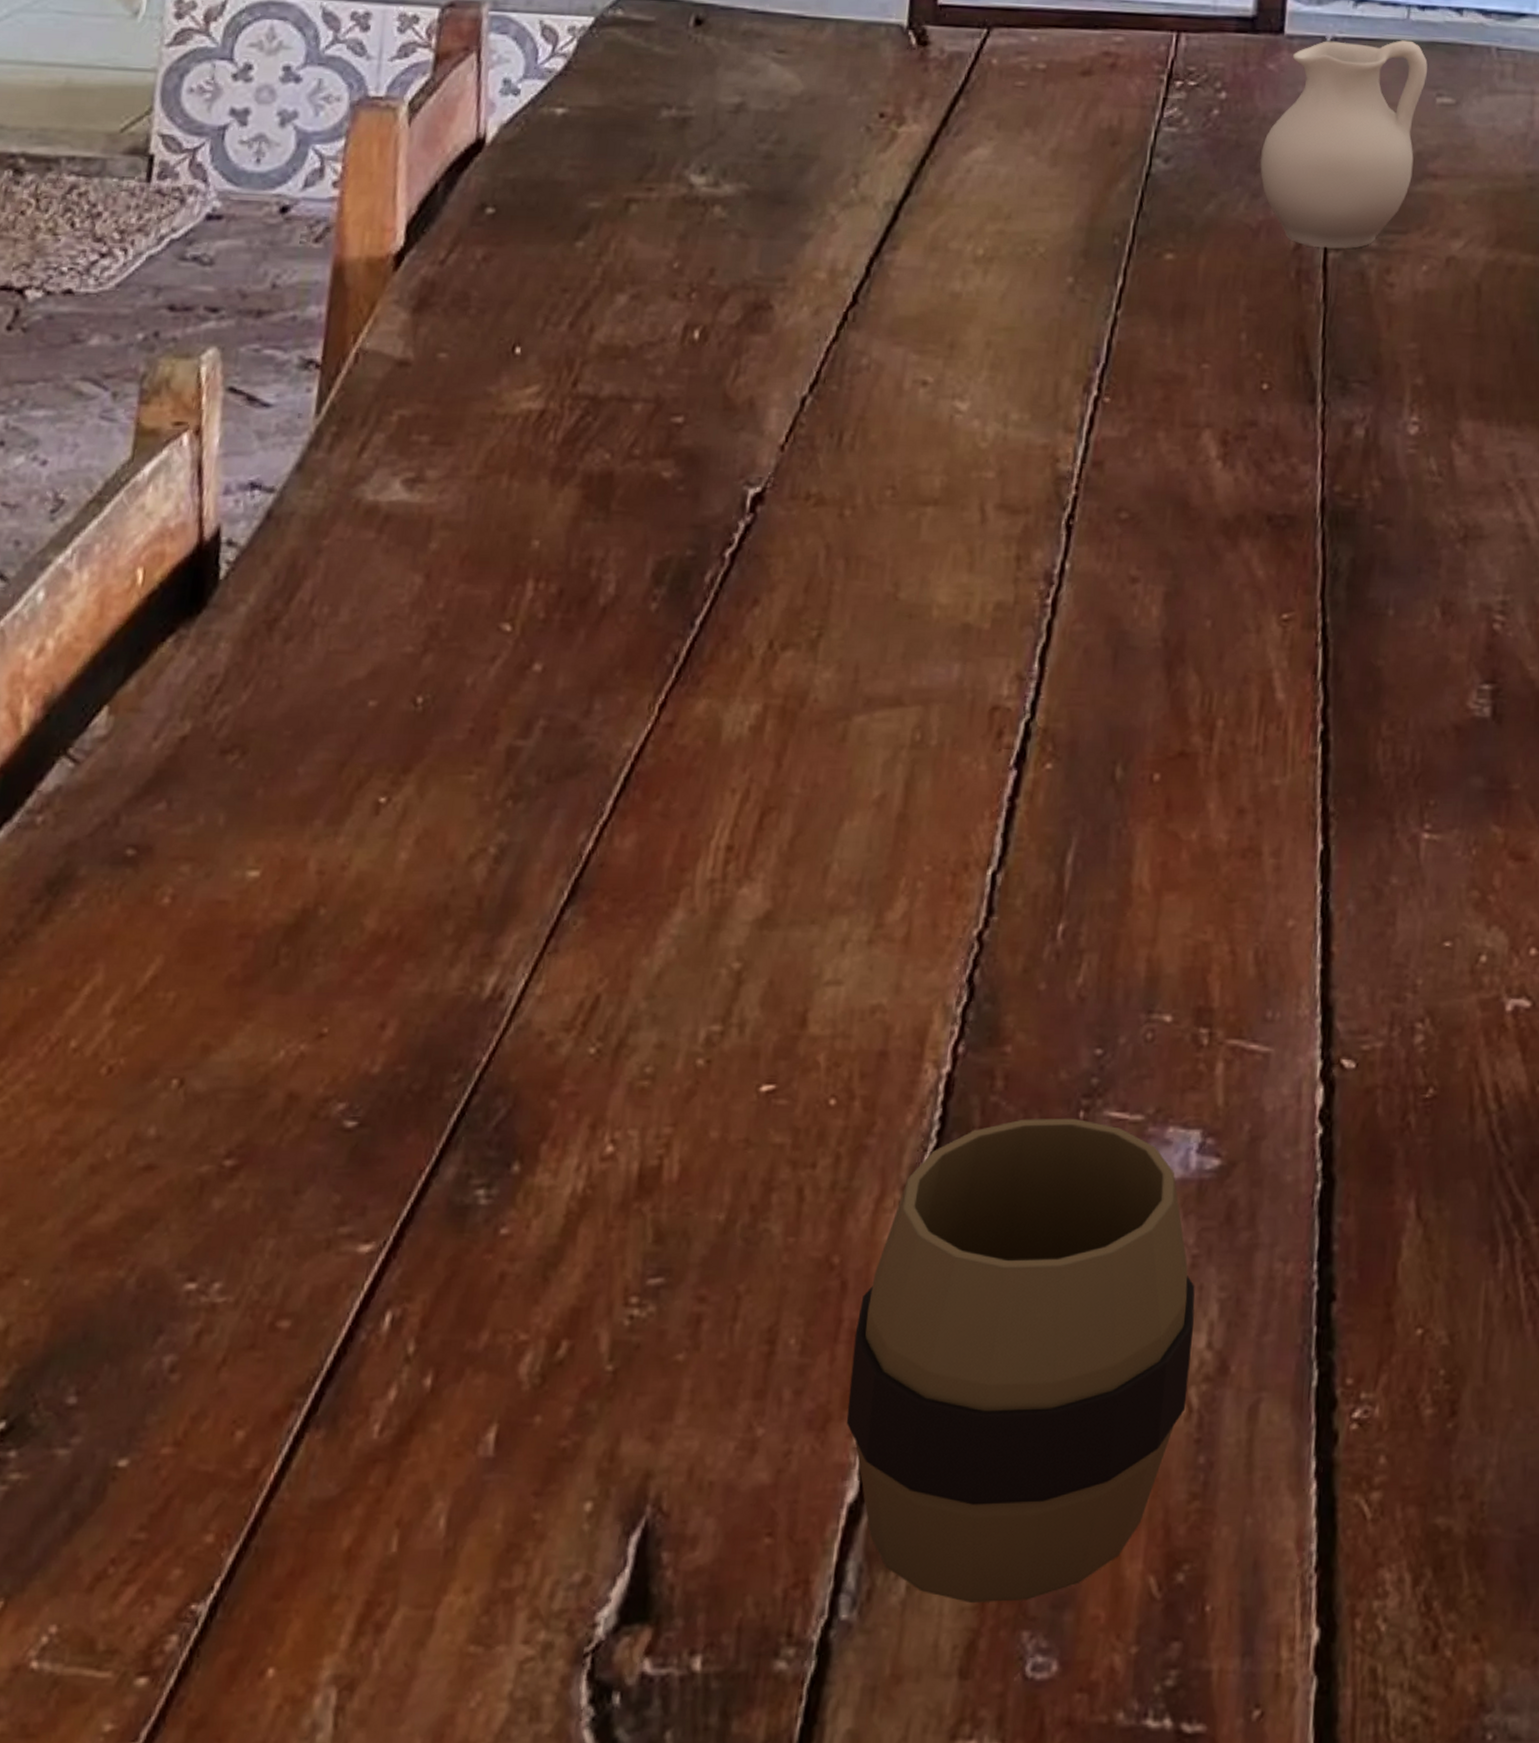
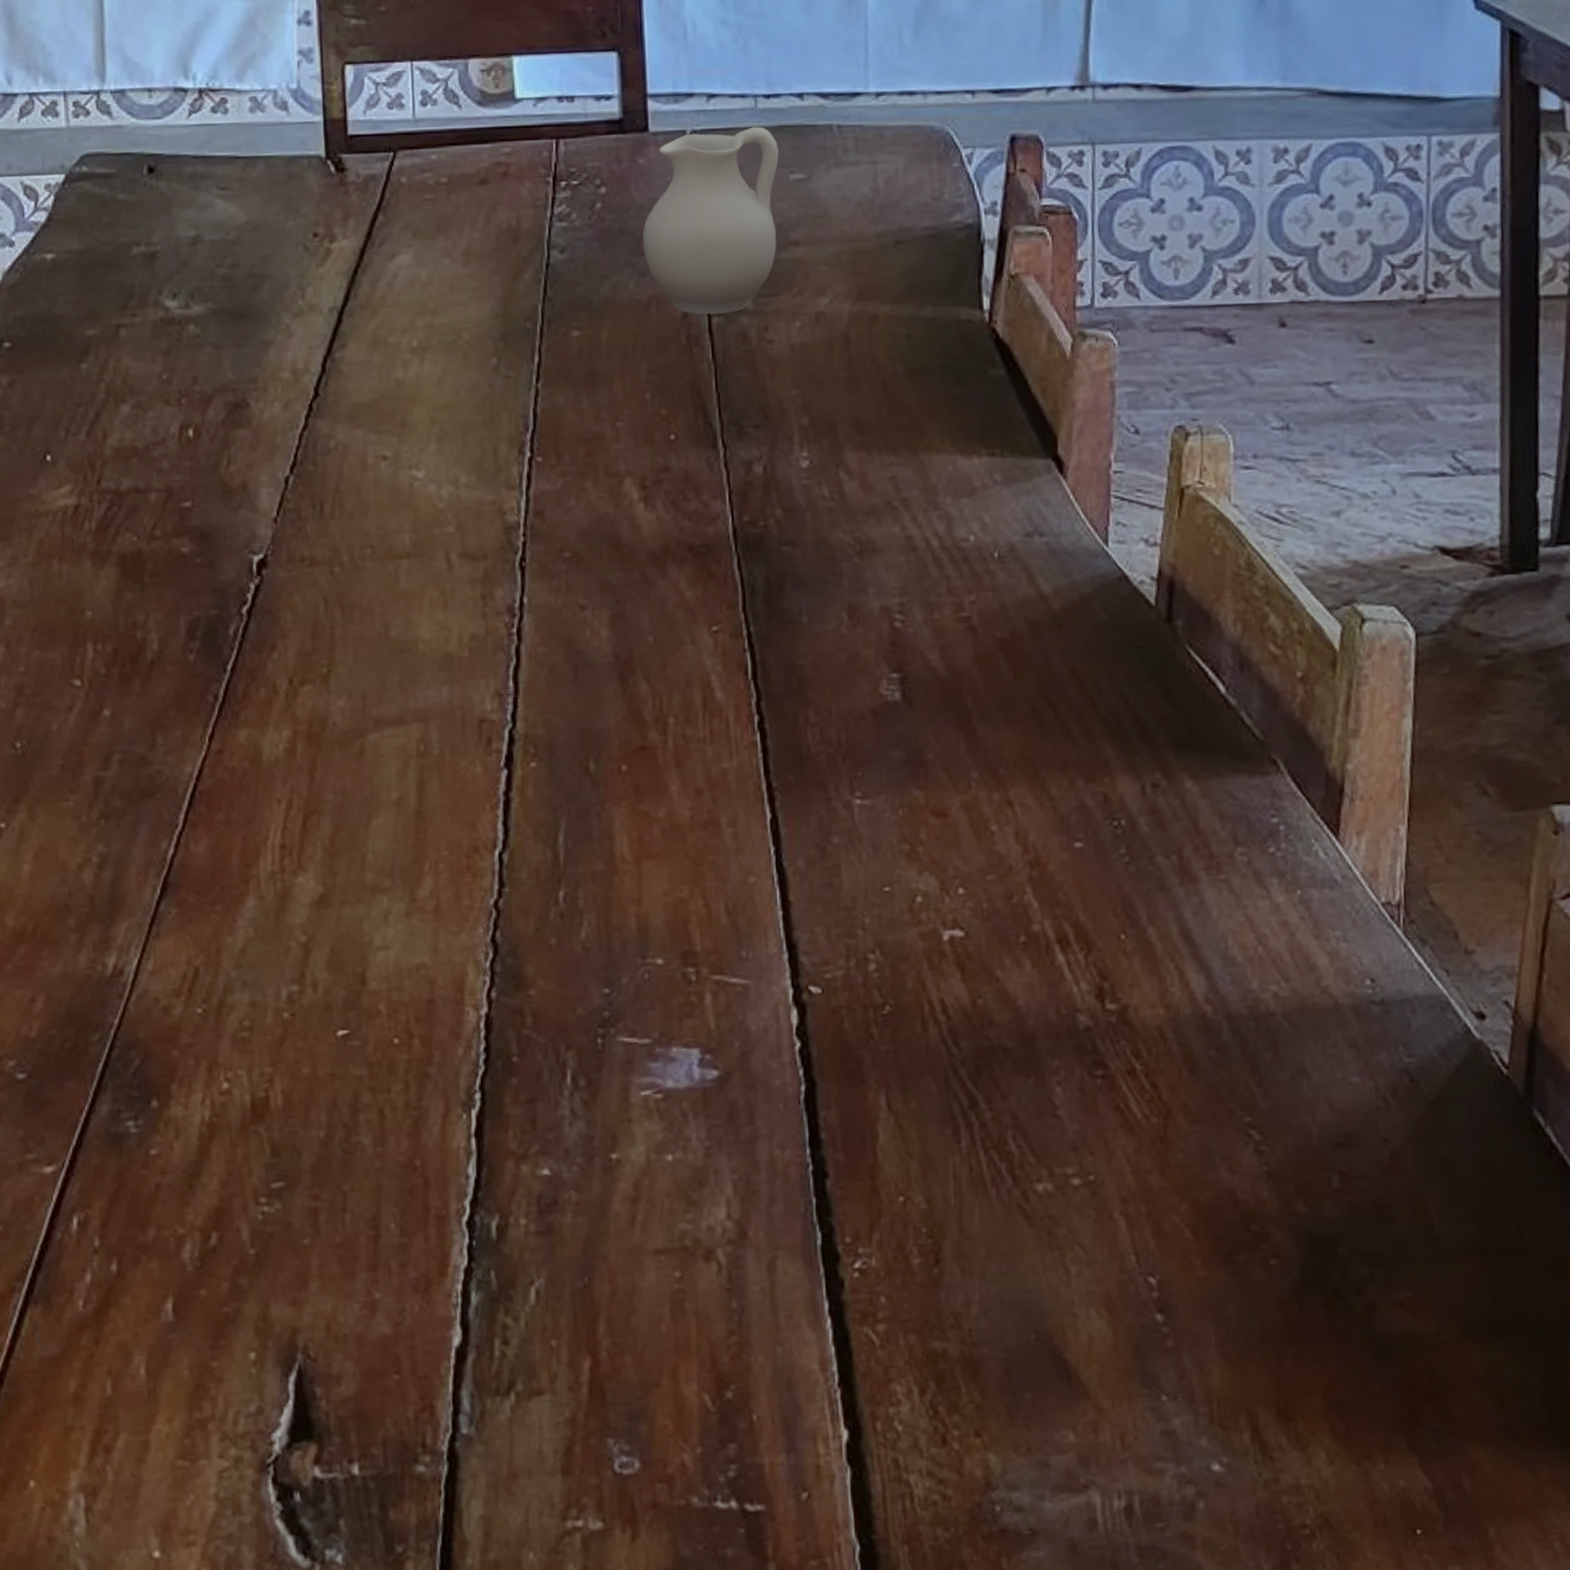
cup: present [846,1118,1195,1602] -> none [441,1044,716,1418]

